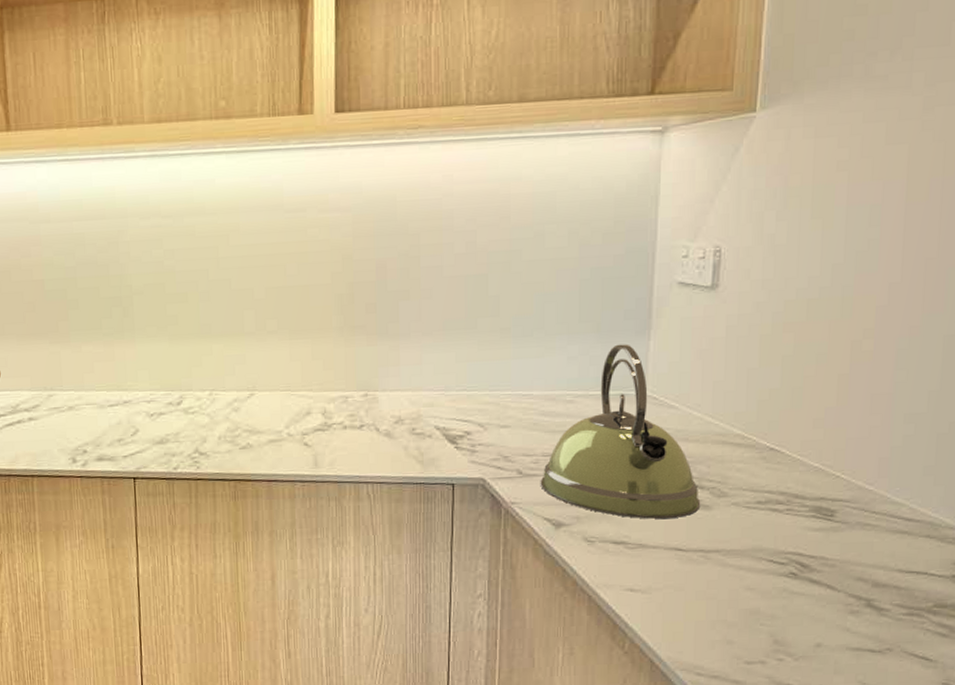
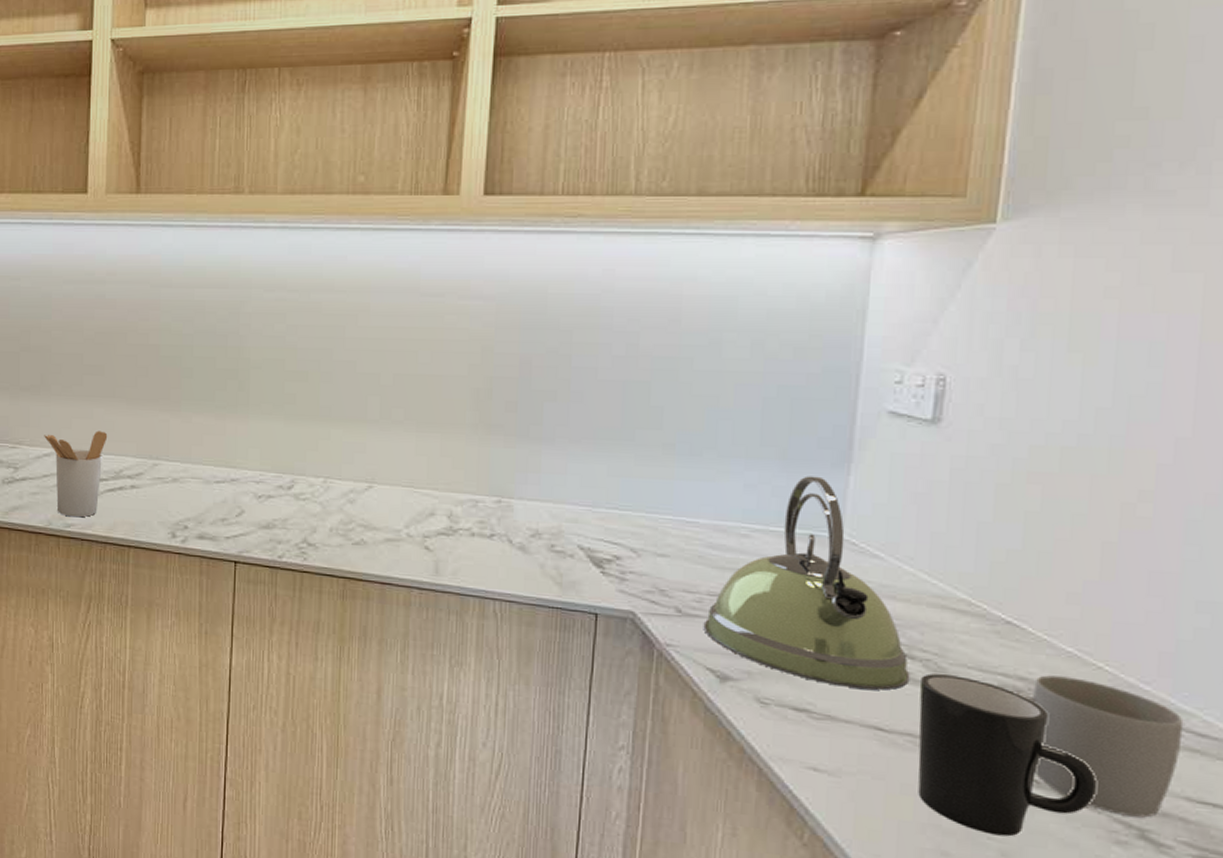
mug: none [708,497,838,622] -> present [918,673,1098,837]
mug: none [774,487,897,591] -> present [1010,675,1184,818]

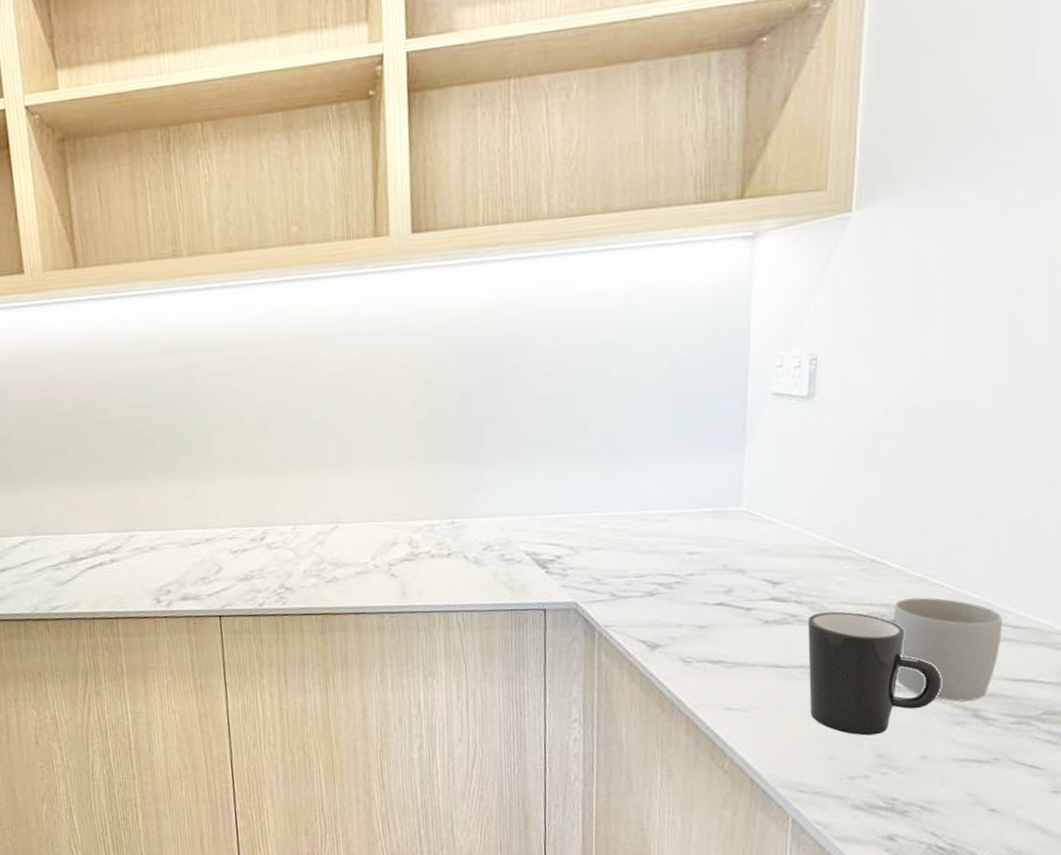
utensil holder: present [44,430,108,518] -> none [17,511,81,600]
kettle: present [703,476,910,690] -> none [634,459,800,637]

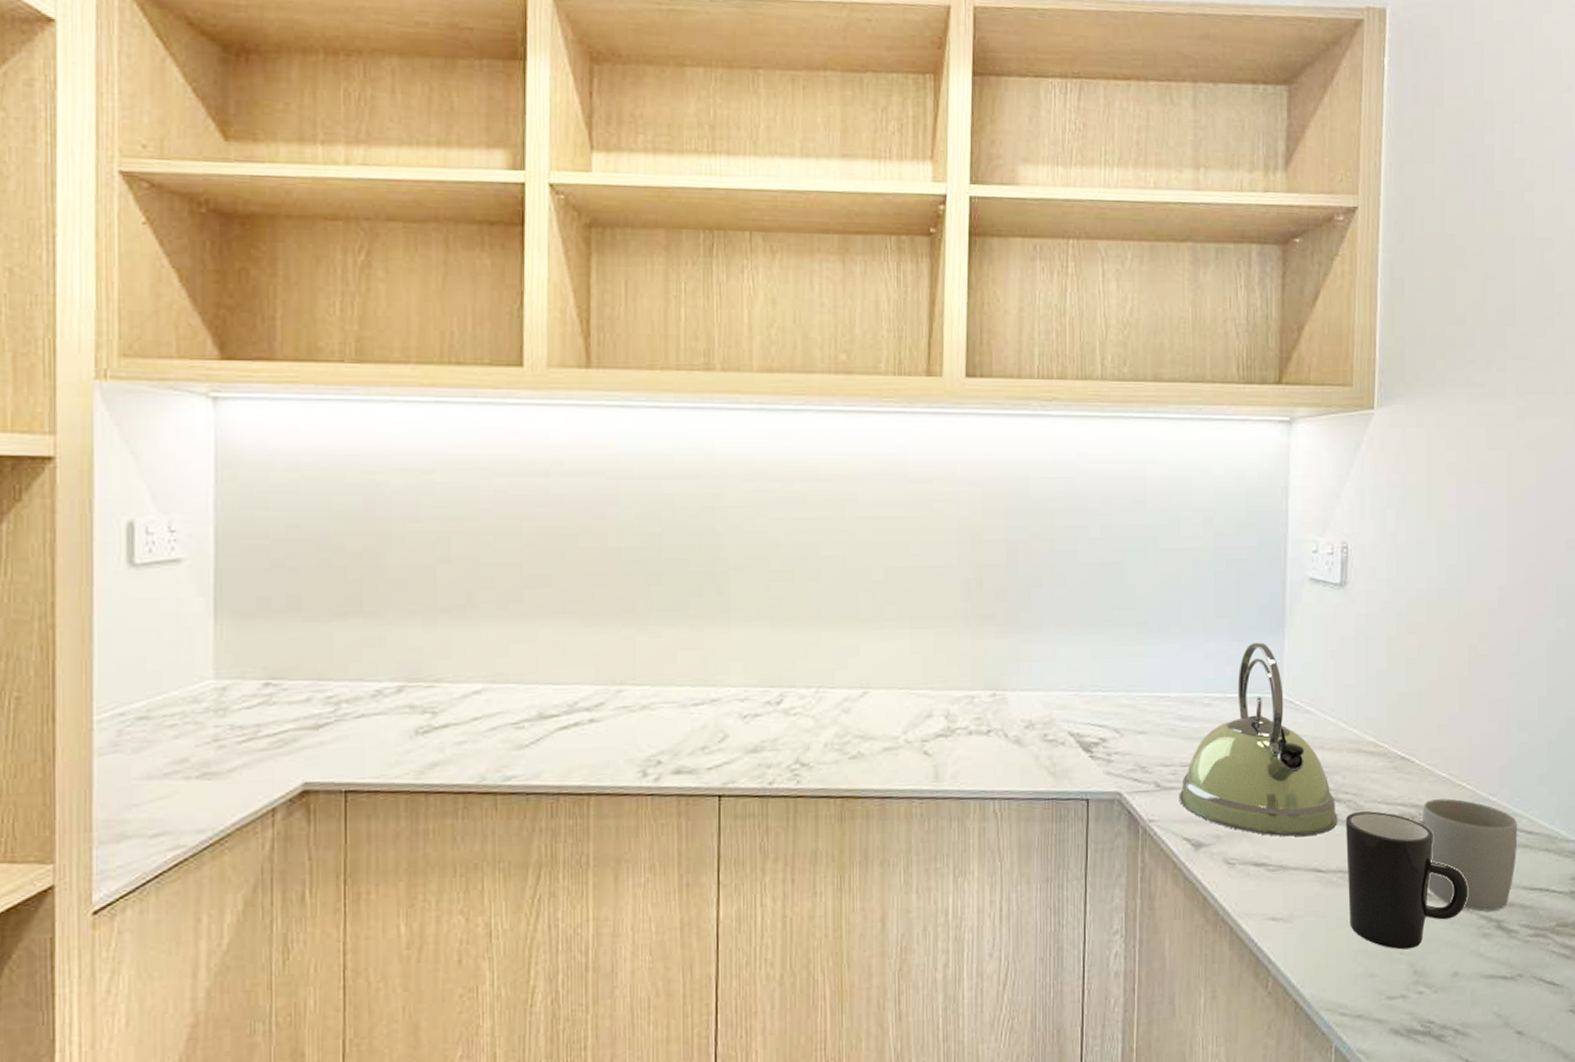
kettle: none [634,459,800,637] -> present [1179,642,1338,837]

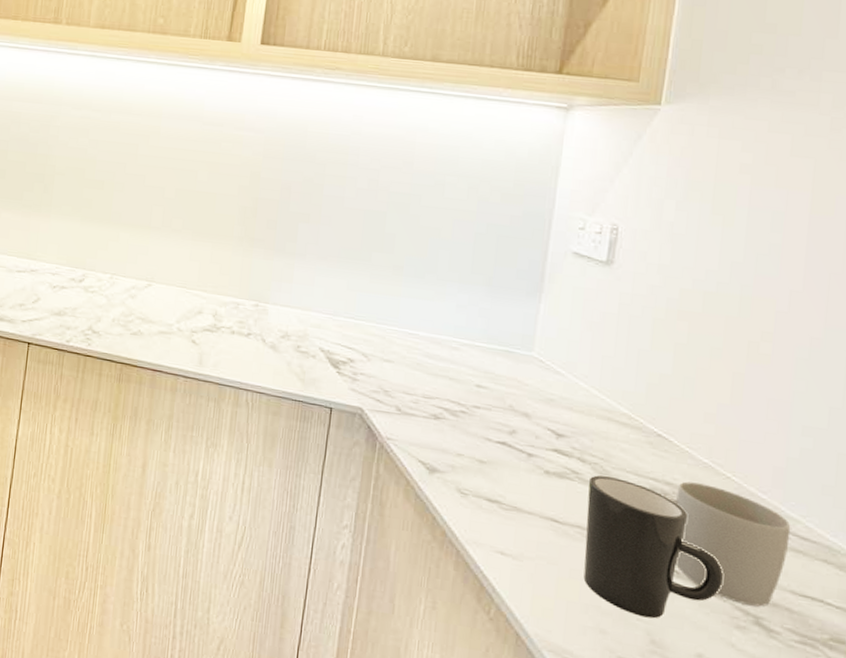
kettle: present [1179,642,1338,837] -> none [418,301,581,488]

